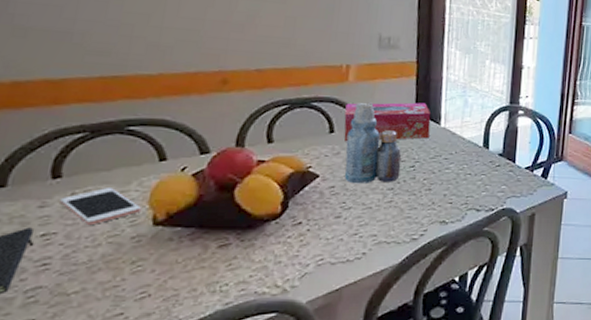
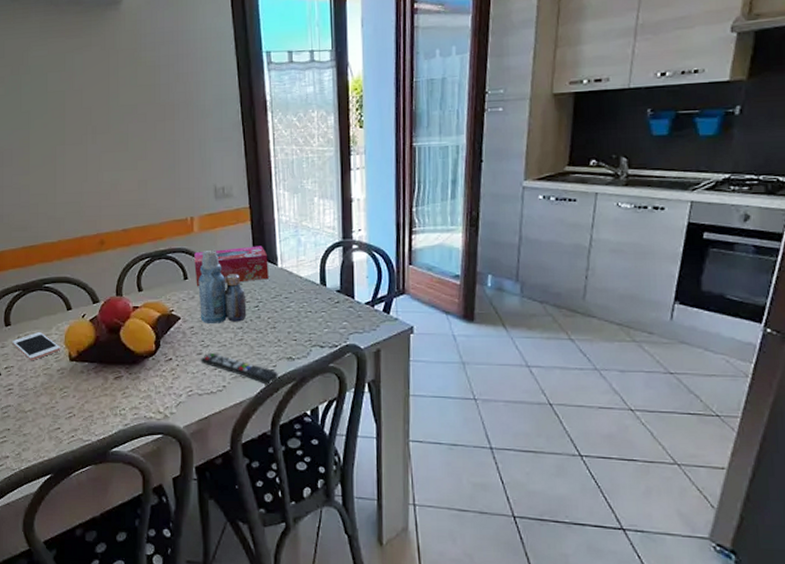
remote control: none [338,215,428,251] -> present [200,352,278,385]

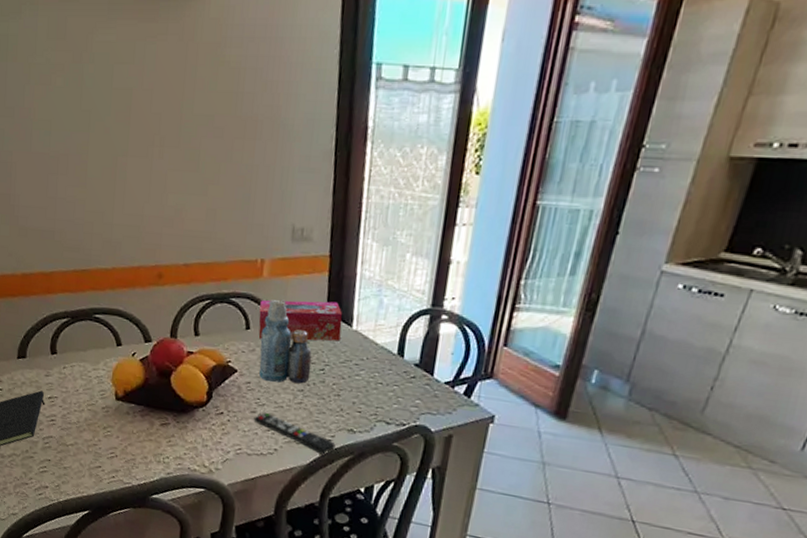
cell phone: present [12,332,60,361] -> none [57,365,107,395]

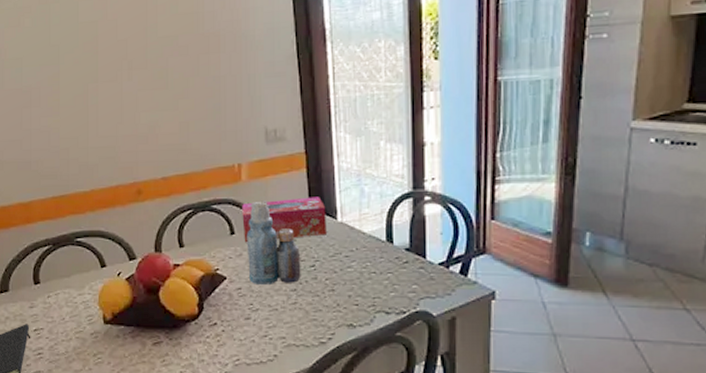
remote control: present [253,412,336,455] -> none [249,317,337,355]

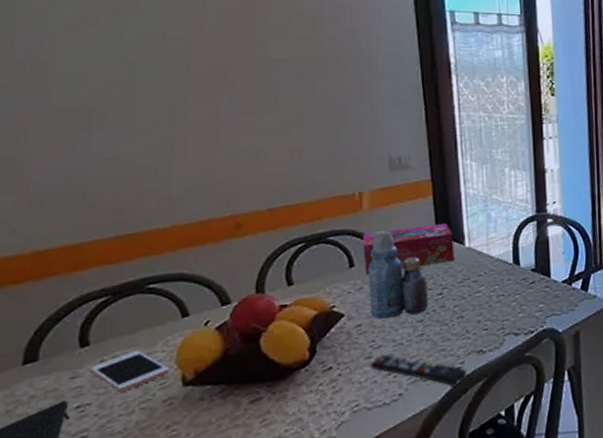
cell phone: none [42,291,94,323] -> present [90,351,169,393]
remote control: none [249,317,337,355] -> present [370,354,467,386]

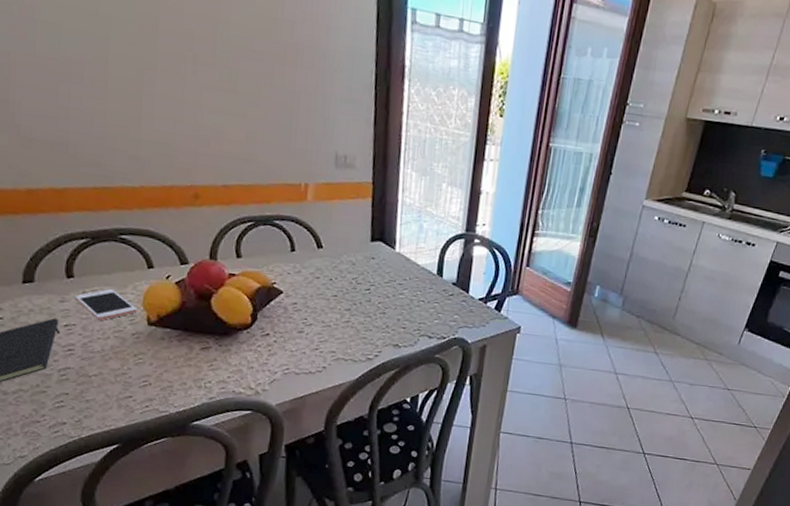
tissue box: present [363,223,454,275] -> none [304,223,386,263]
bottle: present [368,229,428,320] -> none [305,222,357,303]
remote control: present [370,354,467,386] -> none [301,331,382,370]

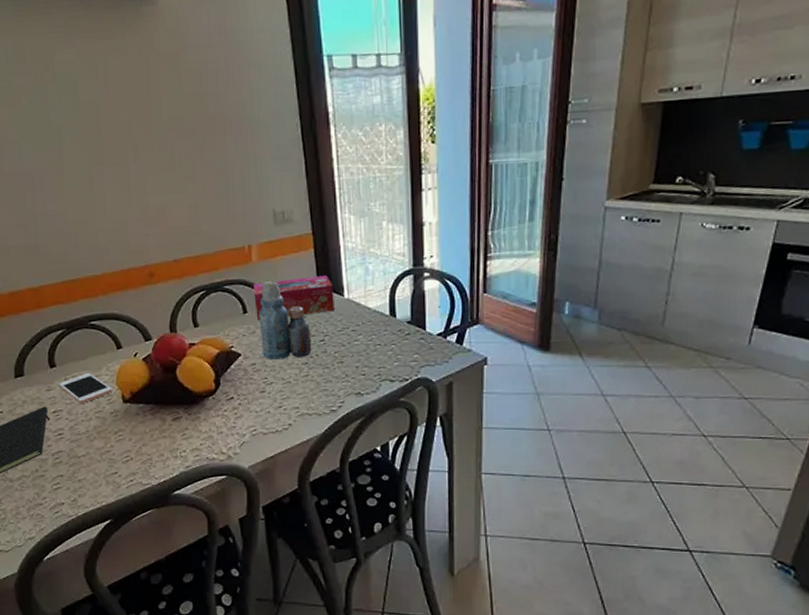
tissue box: none [304,223,386,263] -> present [253,275,335,321]
bottle: none [305,222,357,303] -> present [259,280,312,361]

